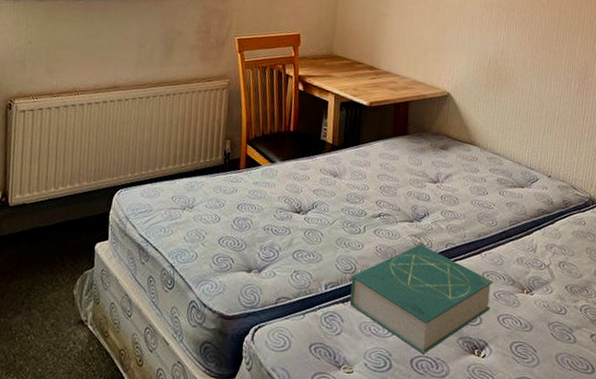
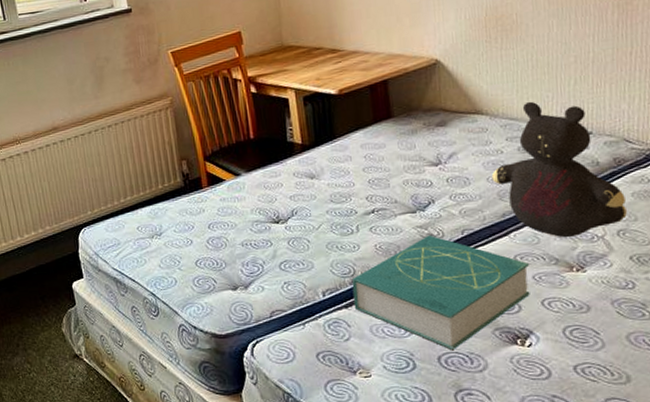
teddy bear: none [475,141,567,263] -> present [491,101,627,238]

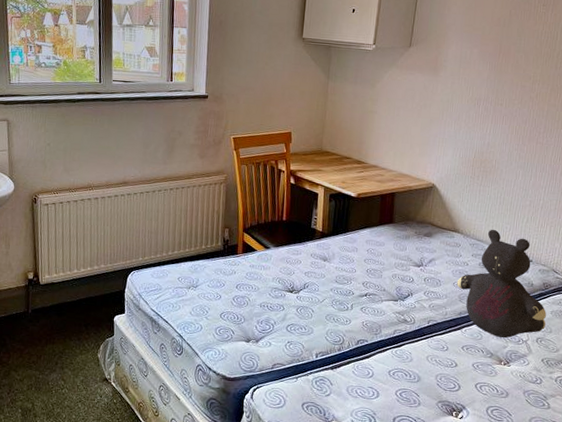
book: present [351,235,530,351] -> none [338,320,473,415]

